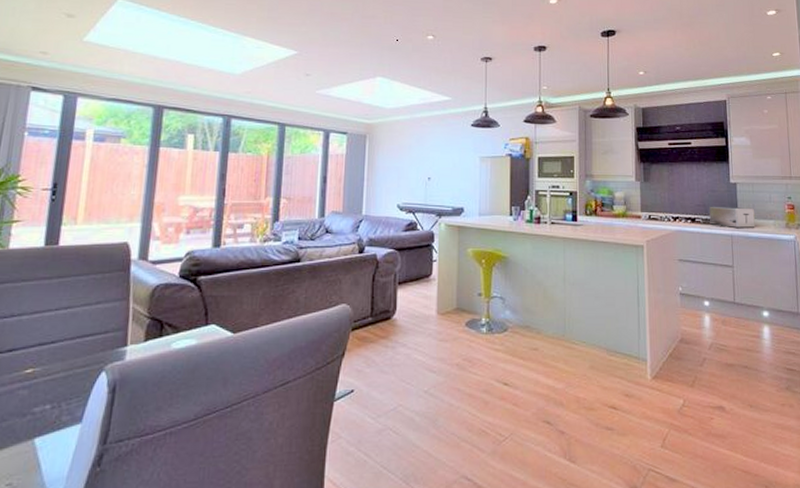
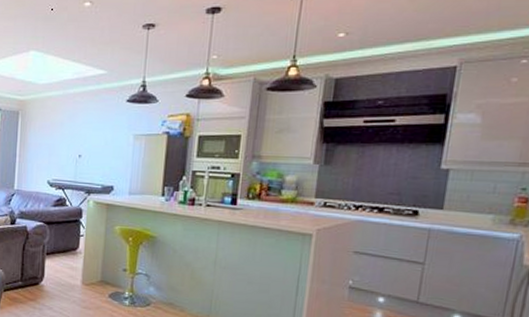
toaster: present [709,206,755,229] -> none [403,194,468,224]

